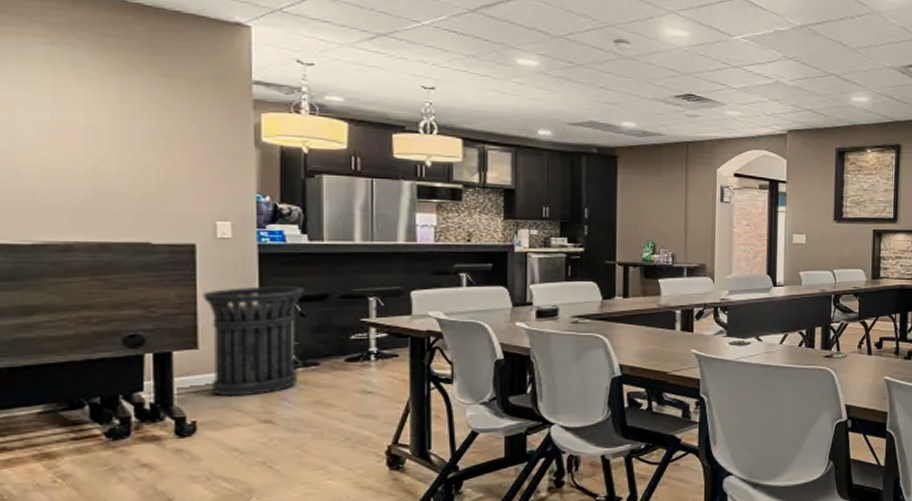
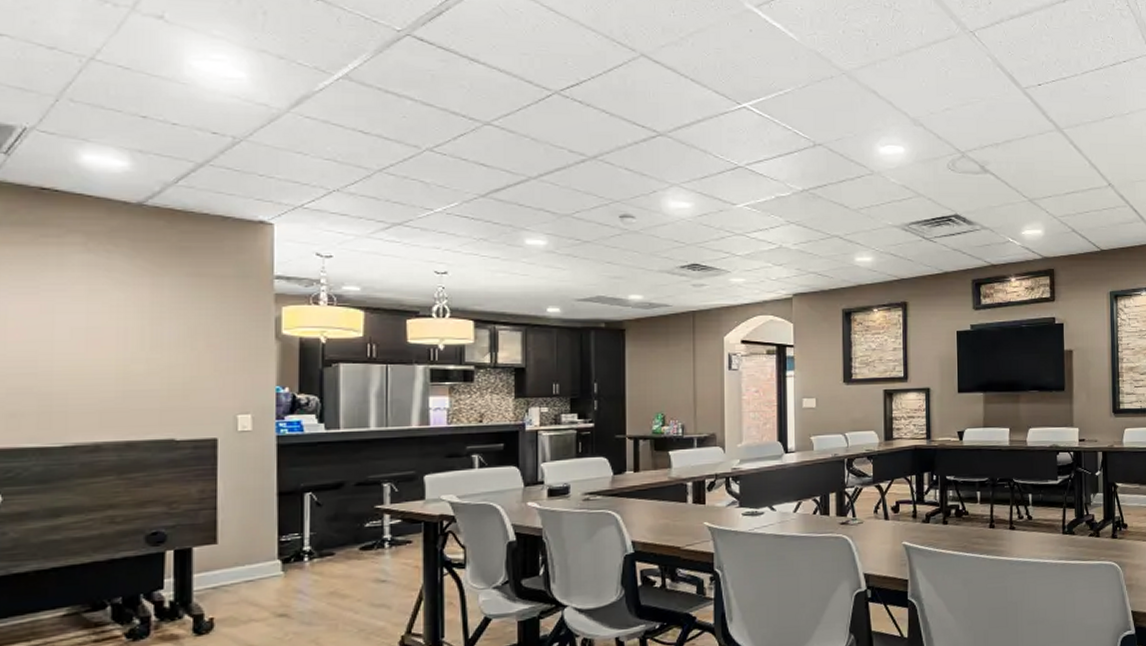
trash can: present [202,286,304,397] -> none [223,476,320,592]

